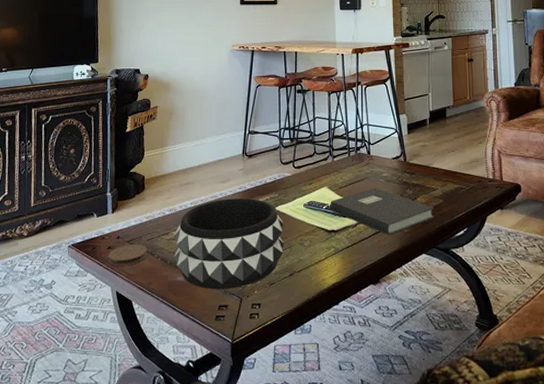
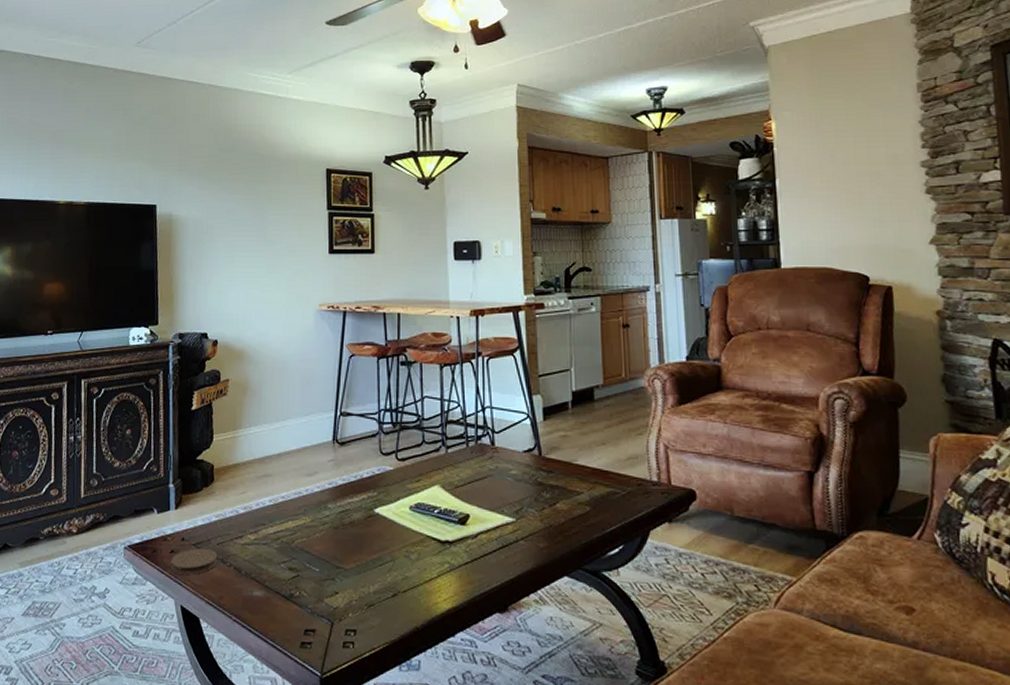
decorative bowl: present [173,198,284,289] -> none [248,496,385,610]
book: present [330,187,434,235] -> none [443,488,579,550]

